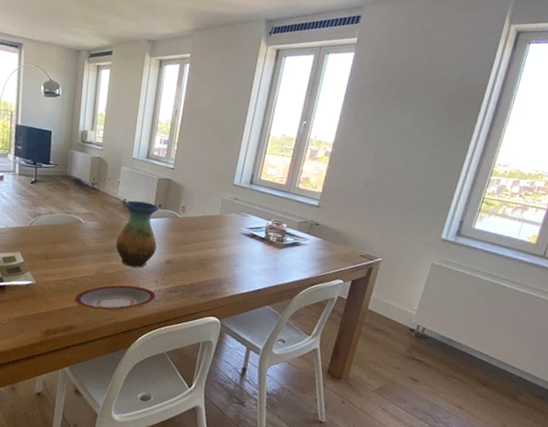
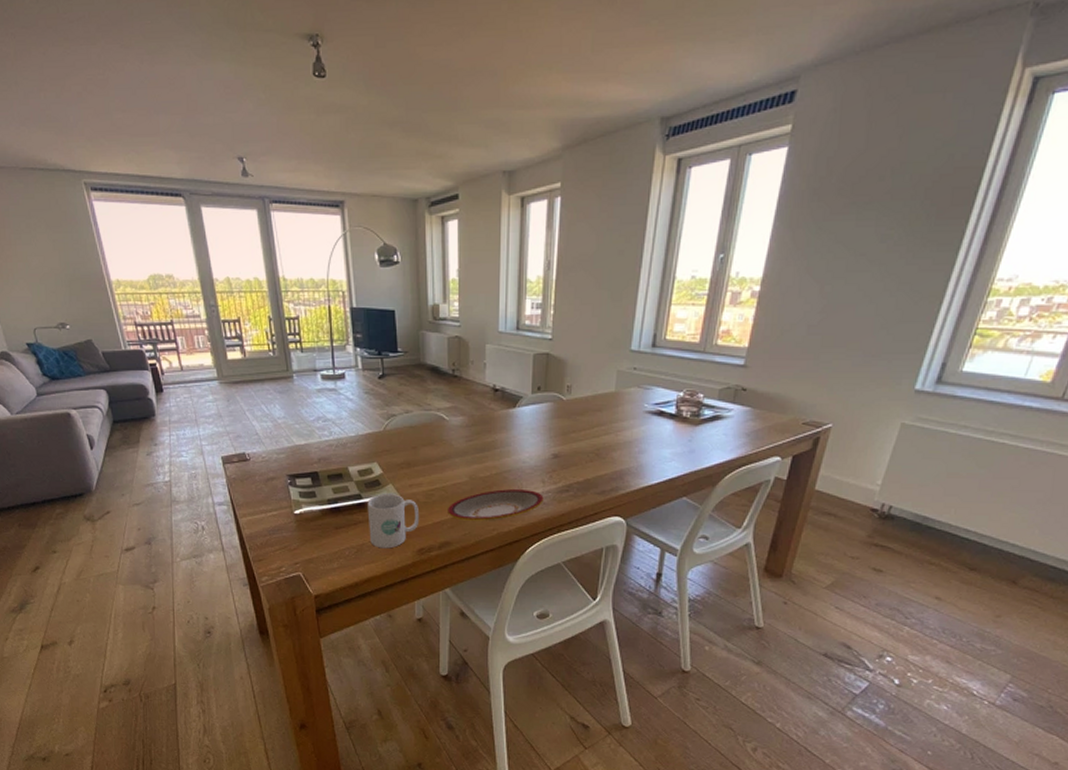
mug: none [5,279,51,328] -> present [367,493,420,549]
vase: present [115,200,159,268] -> none [488,386,539,467]

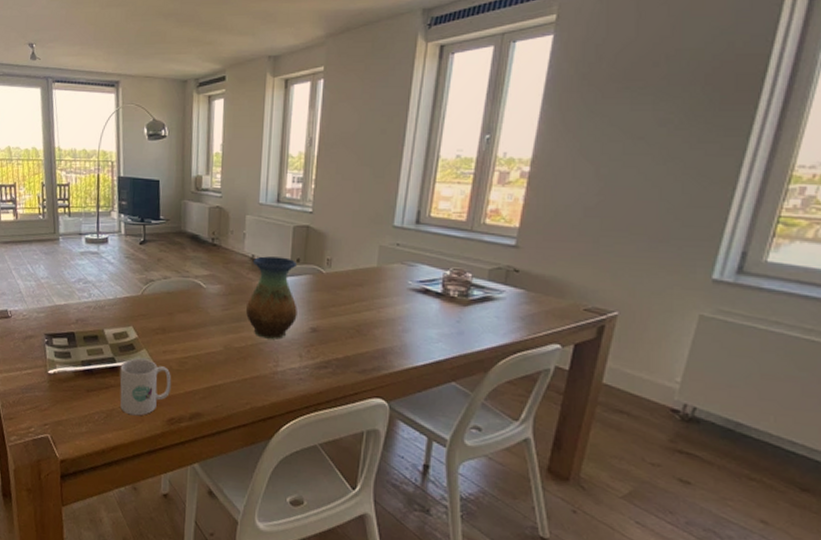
plate: present [448,489,544,521] -> none [200,361,301,394]
vase: none [488,386,539,467] -> present [245,256,297,339]

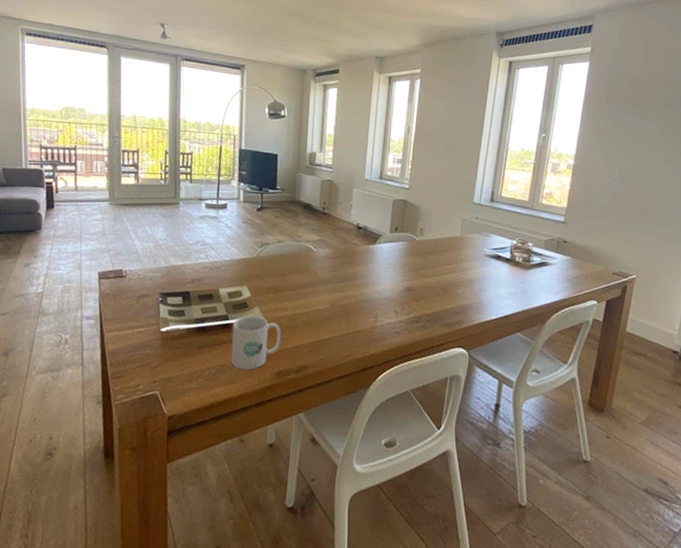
vase: present [245,256,297,339] -> none [350,224,395,298]

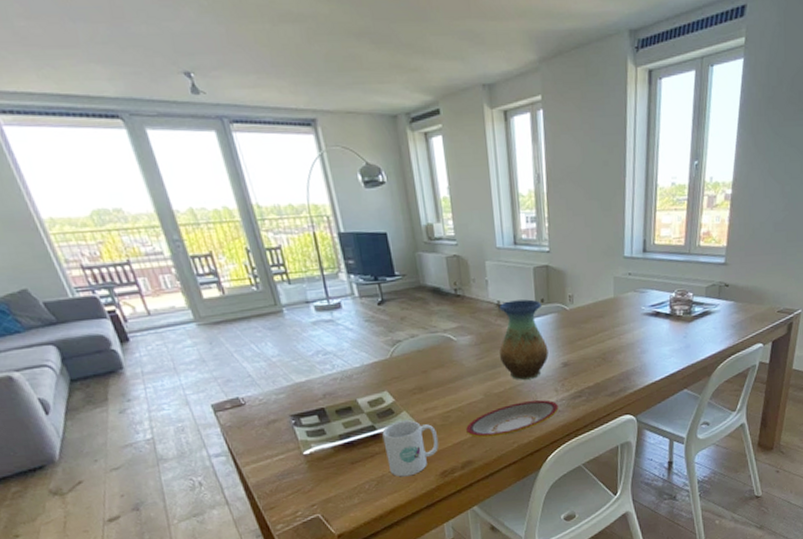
plate: none [308,317,396,347] -> present [466,400,559,438]
vase: none [350,224,395,298] -> present [498,299,549,380]

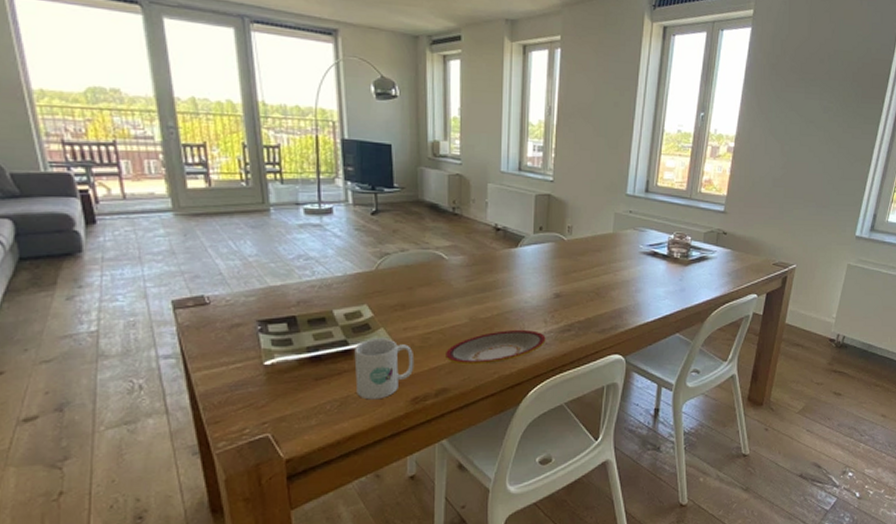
vase: present [498,299,549,380] -> none [490,225,541,307]

